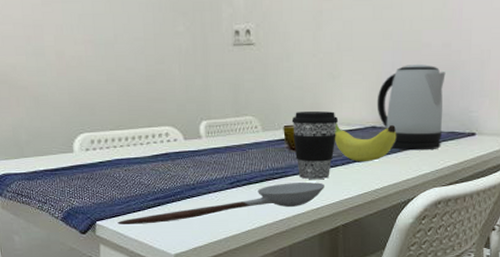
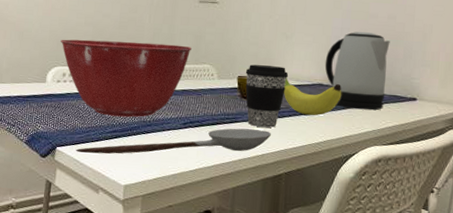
mixing bowl: none [82,97,230,183] -> present [60,39,192,117]

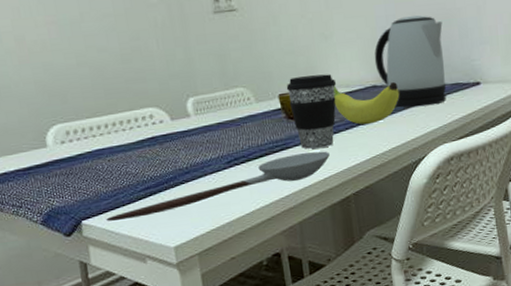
mixing bowl: present [60,39,192,117] -> none [51,70,217,172]

